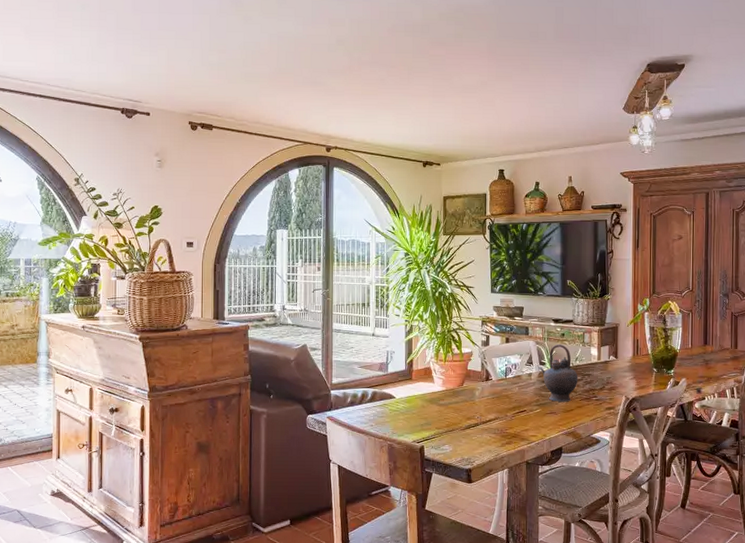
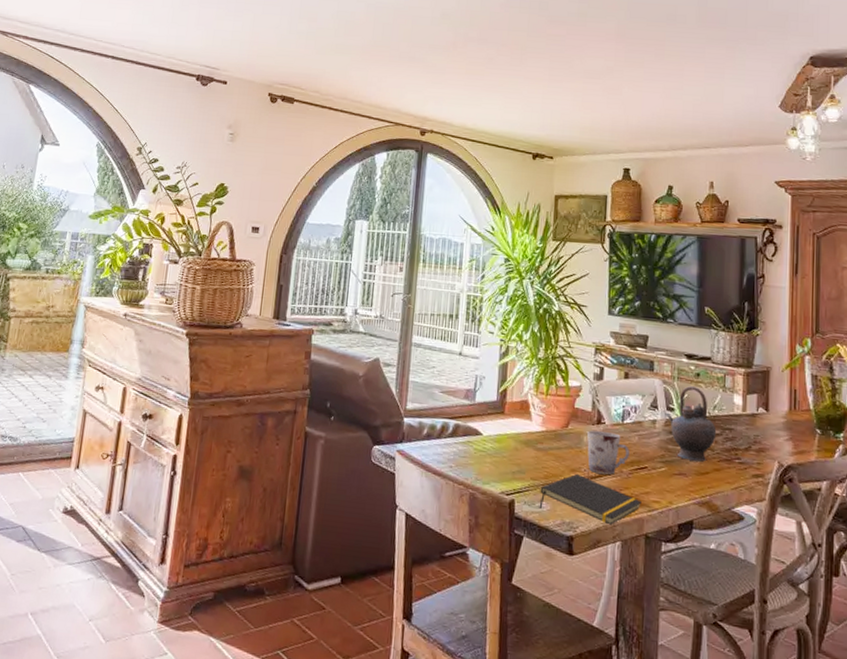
notepad: none [443,420,523,457] -> present [539,473,642,525]
cup: none [479,386,512,419] -> present [587,430,629,475]

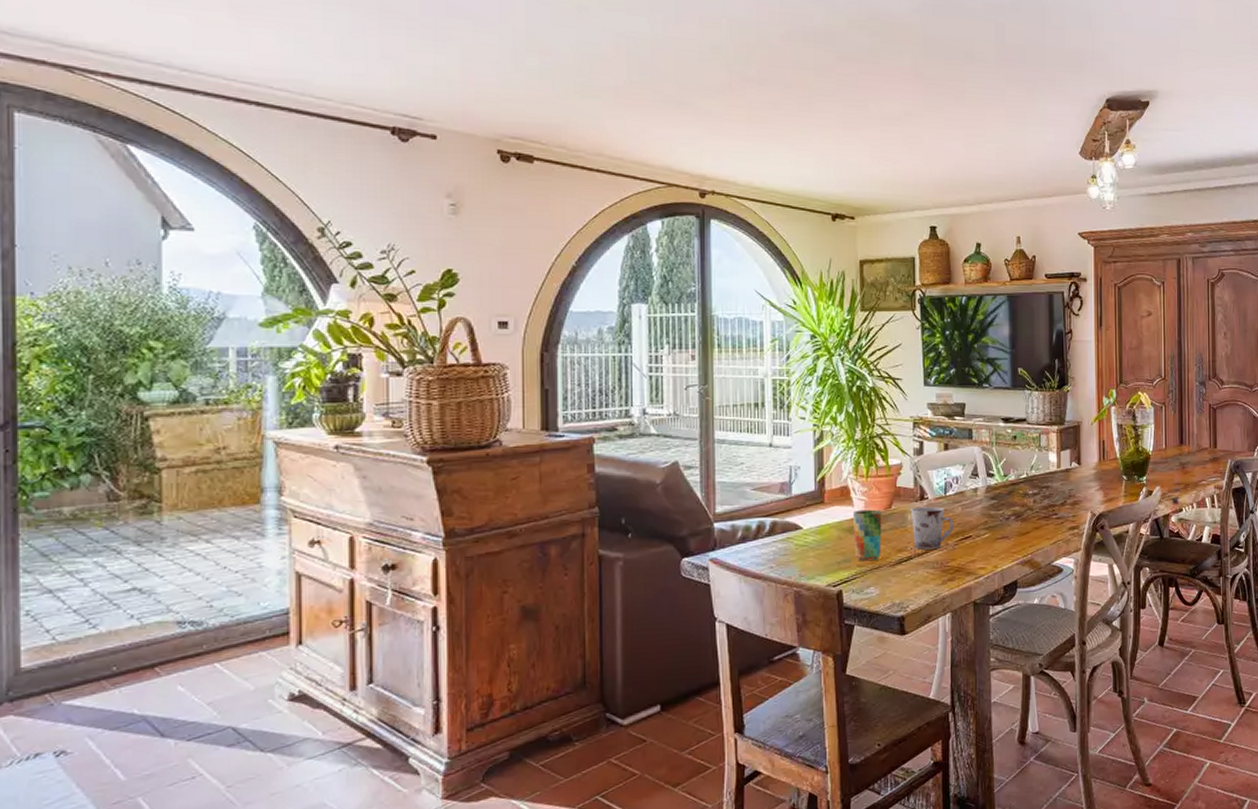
cup: none [529,424,559,477] -> present [852,509,882,562]
notepad: present [539,473,642,525] -> none [868,553,968,599]
teapot: present [665,386,717,462] -> none [985,450,1035,523]

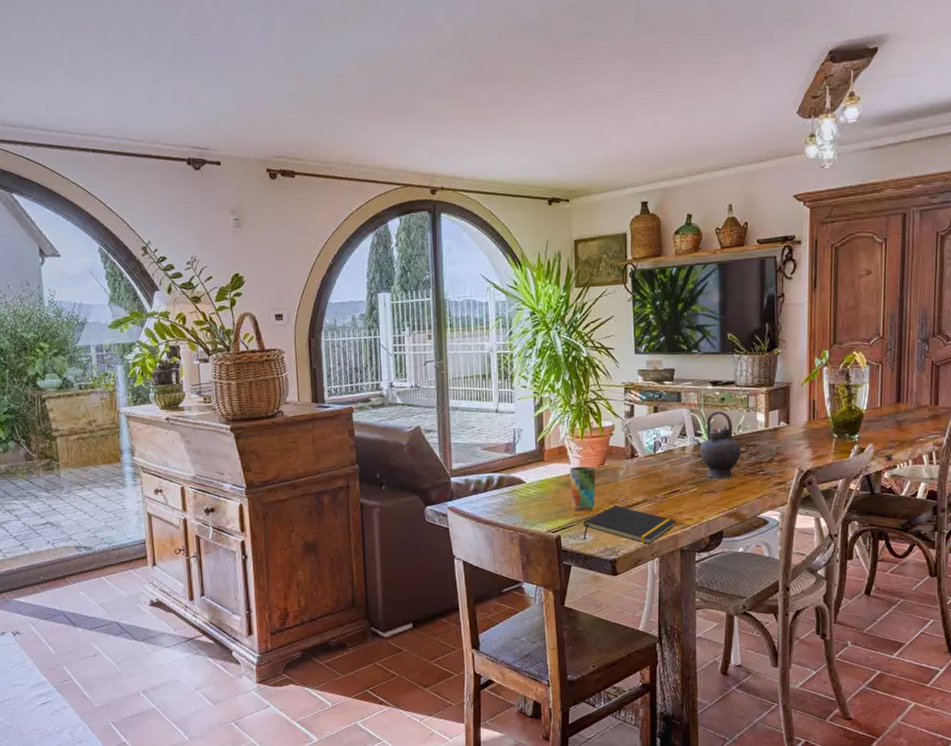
notepad: none [868,553,968,599] -> present [583,505,676,545]
cup: present [911,507,954,550] -> none [623,464,662,502]
teapot: none [985,450,1035,523] -> present [693,411,742,479]

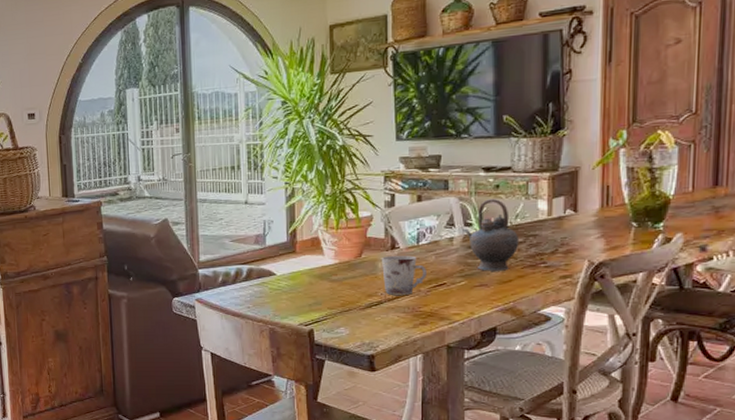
cup: present [569,466,596,512] -> none [323,258,352,305]
notepad: present [583,505,676,545] -> none [338,298,442,341]
cup: none [623,464,662,502] -> present [382,256,426,295]

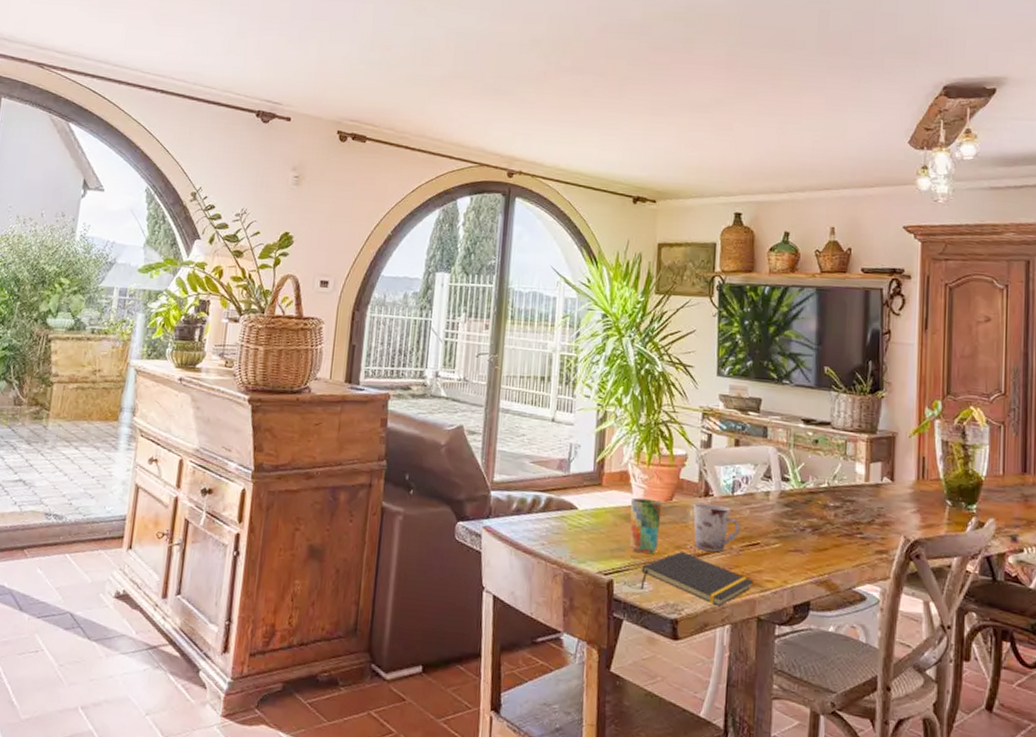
cup: none [323,258,352,305] -> present [630,497,662,555]
notepad: none [338,298,442,341] -> present [640,551,753,607]
teapot: present [462,199,520,271] -> none [779,454,837,537]

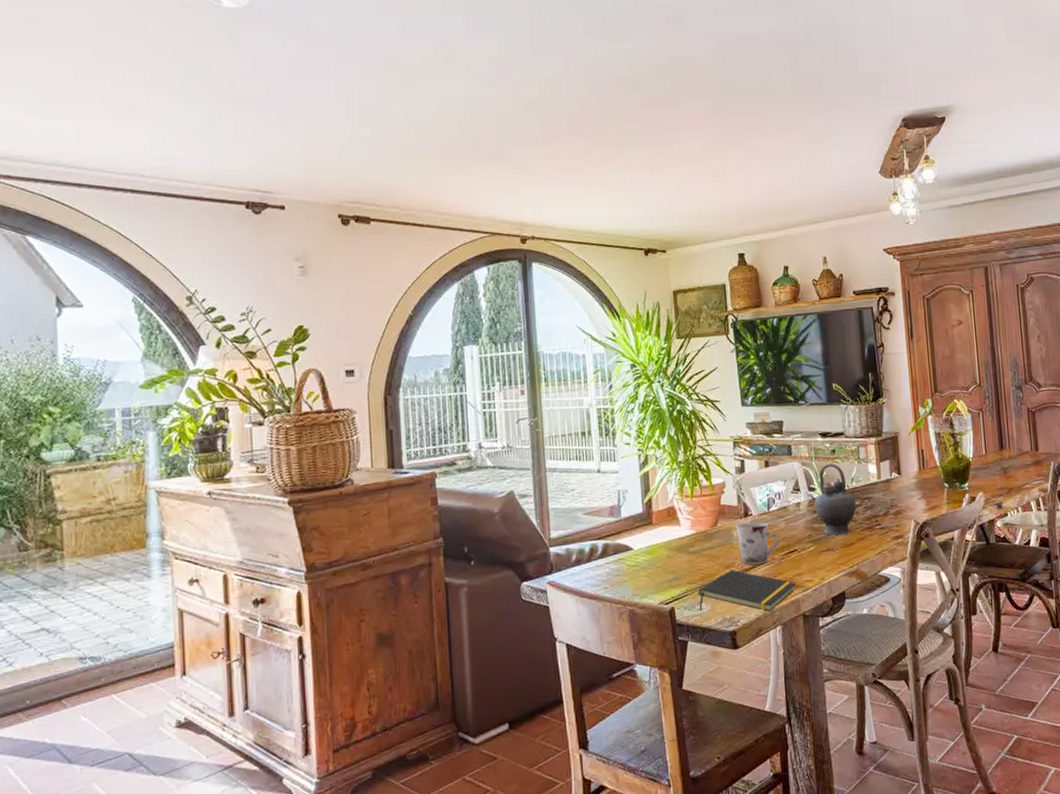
cup: present [630,497,662,555] -> none [680,528,710,579]
teapot: none [779,454,837,537] -> present [807,463,857,535]

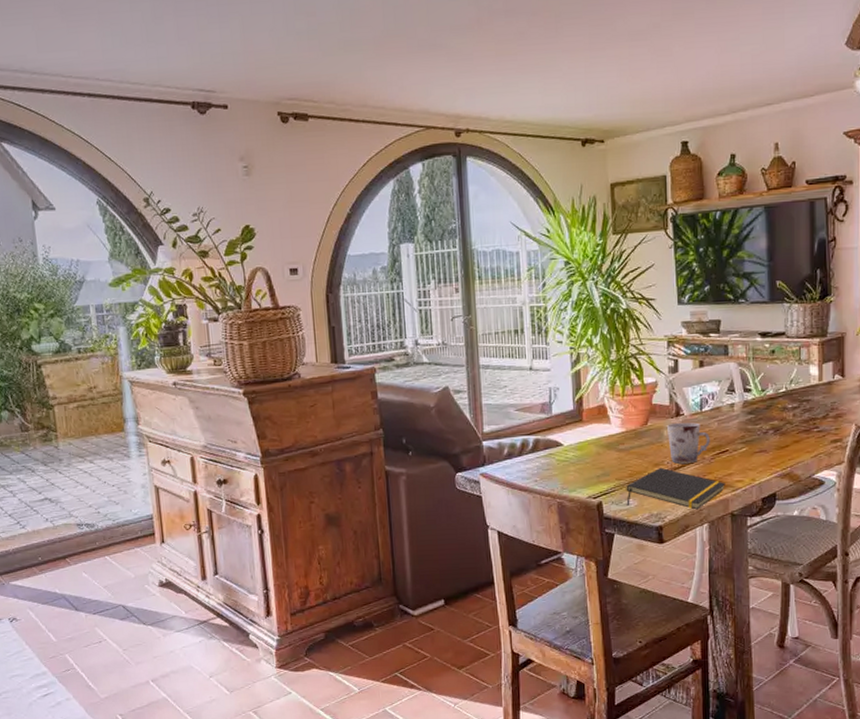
teapot: present [807,463,857,535] -> none [742,364,794,437]

